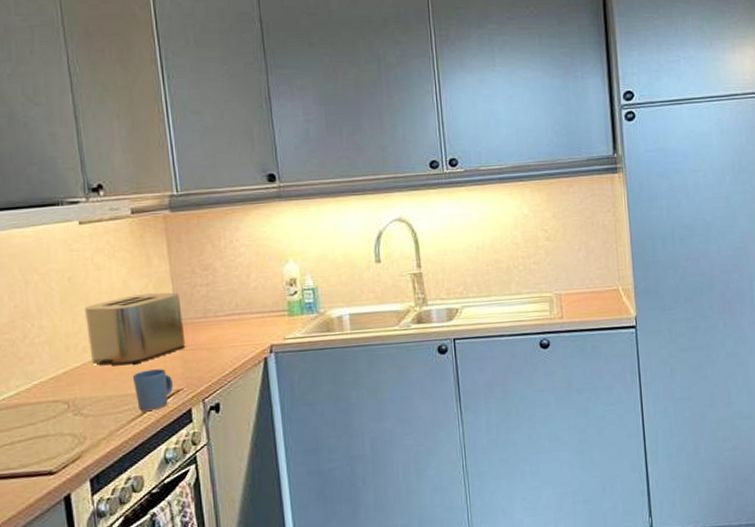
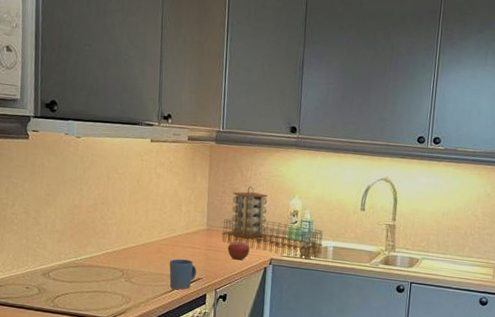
toaster: present [83,292,186,366] -> none [143,201,212,253]
dish rack: none [199,296,336,338] -> present [222,217,323,259]
spice rack: none [205,257,257,324] -> present [231,186,268,238]
fruit: none [210,329,241,357] -> present [227,239,250,261]

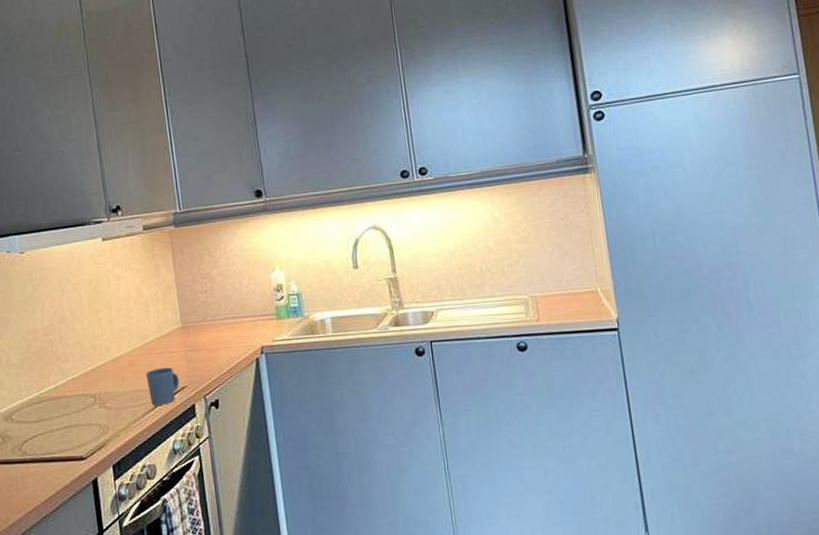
dish rack: present [222,217,323,259] -> none [200,300,319,339]
fruit: present [227,239,250,261] -> none [209,331,236,357]
spice rack: present [231,186,268,238] -> none [204,267,249,327]

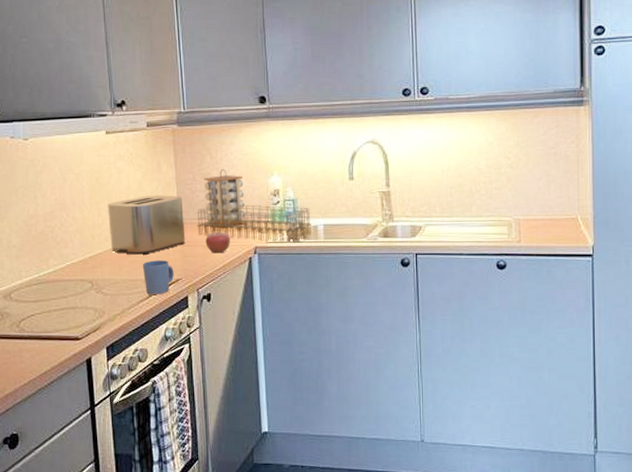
toaster: none [106,298,189,364] -> present [107,195,186,255]
dish rack: none [200,300,319,339] -> present [197,204,311,243]
spice rack: none [204,267,249,327] -> present [204,168,245,226]
fruit: none [209,331,236,357] -> present [205,230,230,254]

